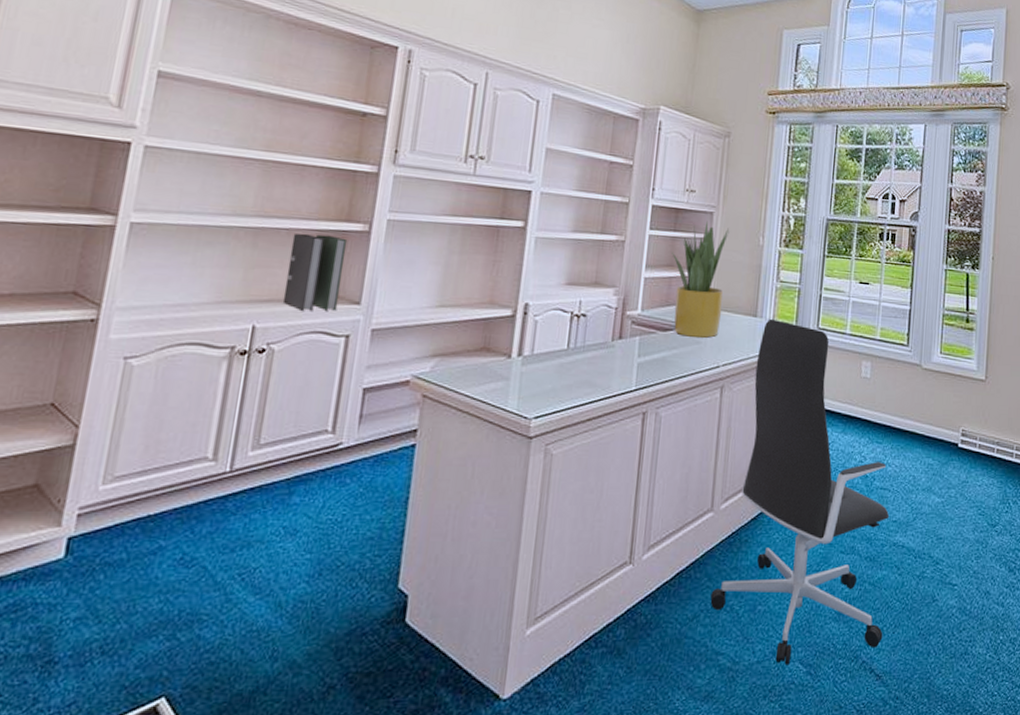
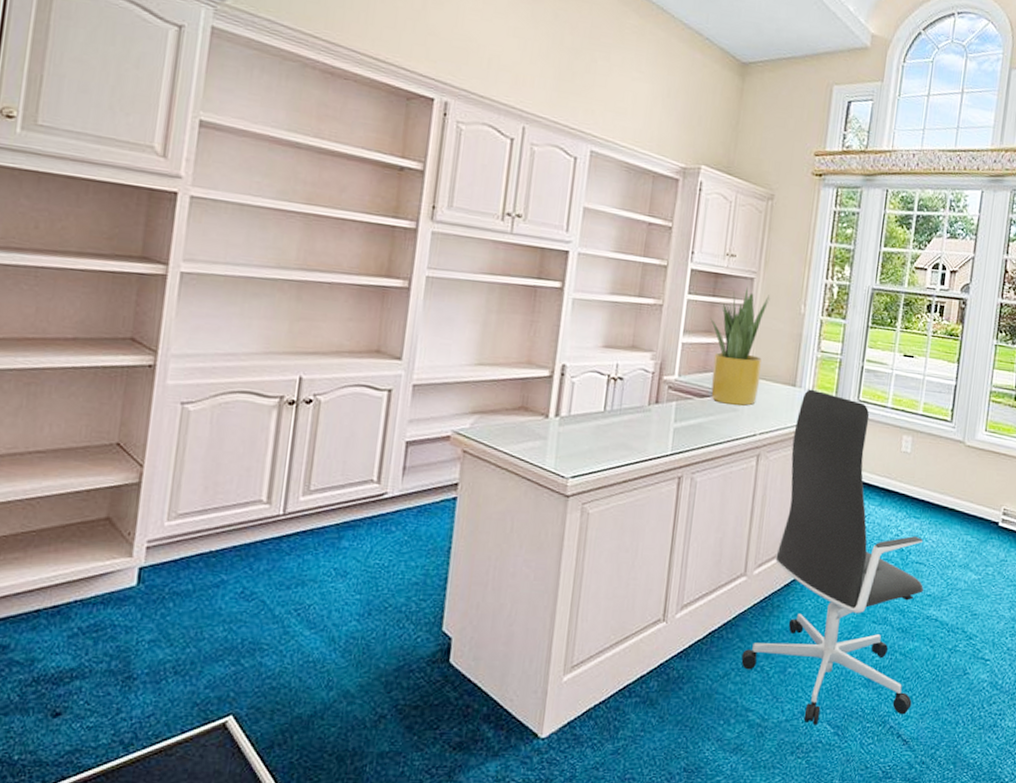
binder: present [282,233,348,312] -> none [327,287,388,365]

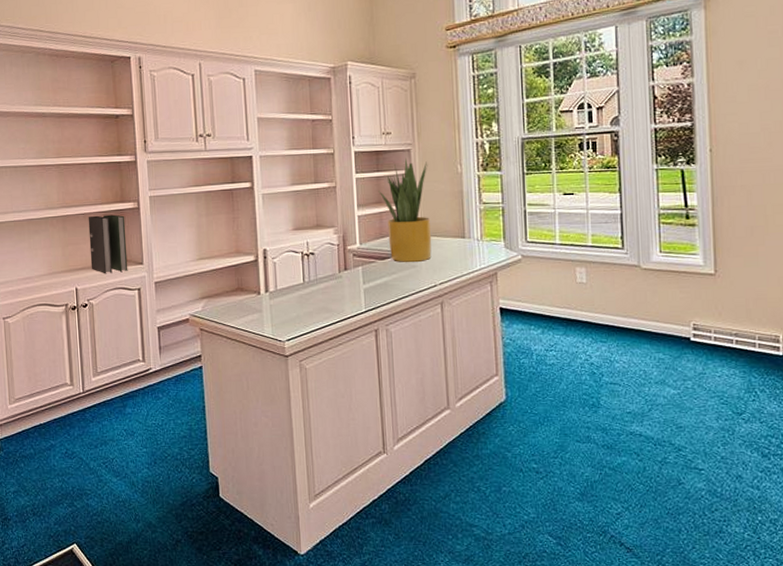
binder: none [327,287,388,365] -> present [88,214,128,274]
office chair: present [741,389,924,726] -> none [458,238,629,537]

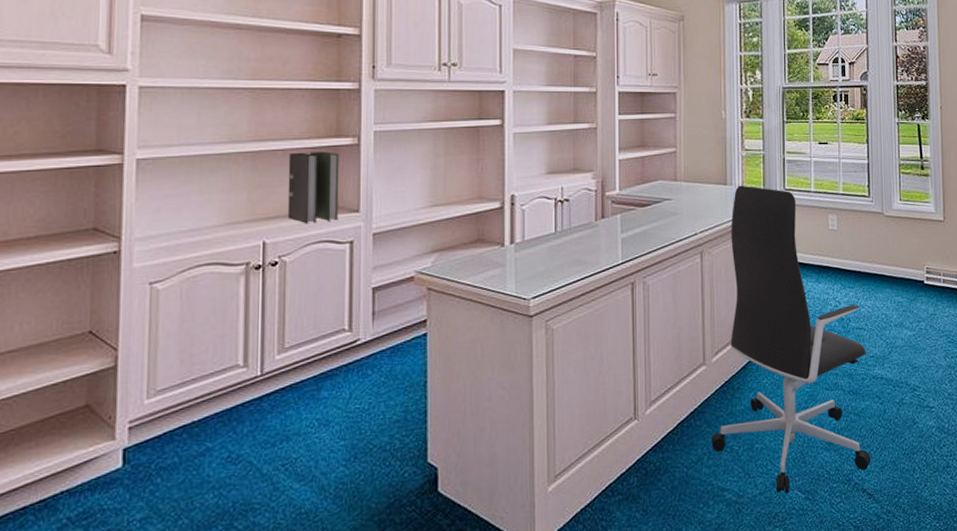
planter: present [378,158,432,262] -> none [642,101,694,210]
office chair: none [458,238,629,537] -> present [711,185,871,494]

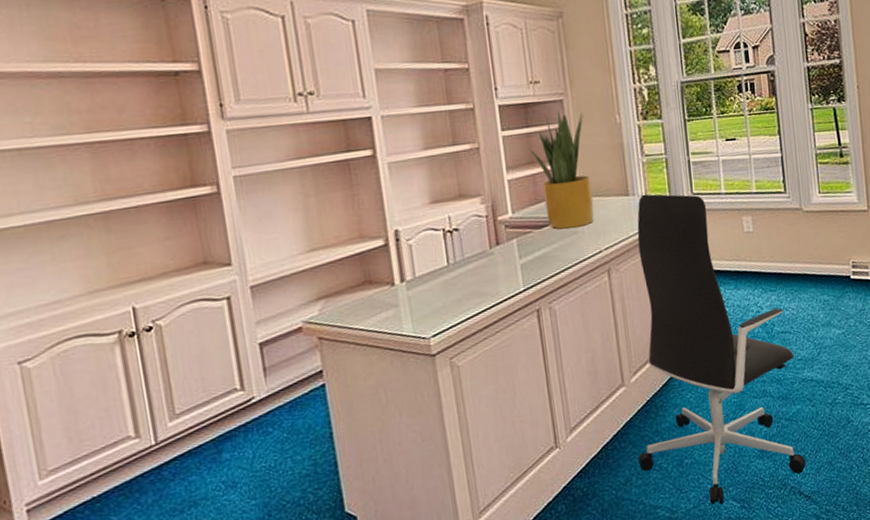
binder: present [287,151,340,224] -> none [143,204,210,284]
planter: none [642,101,694,210] -> present [530,109,594,230]

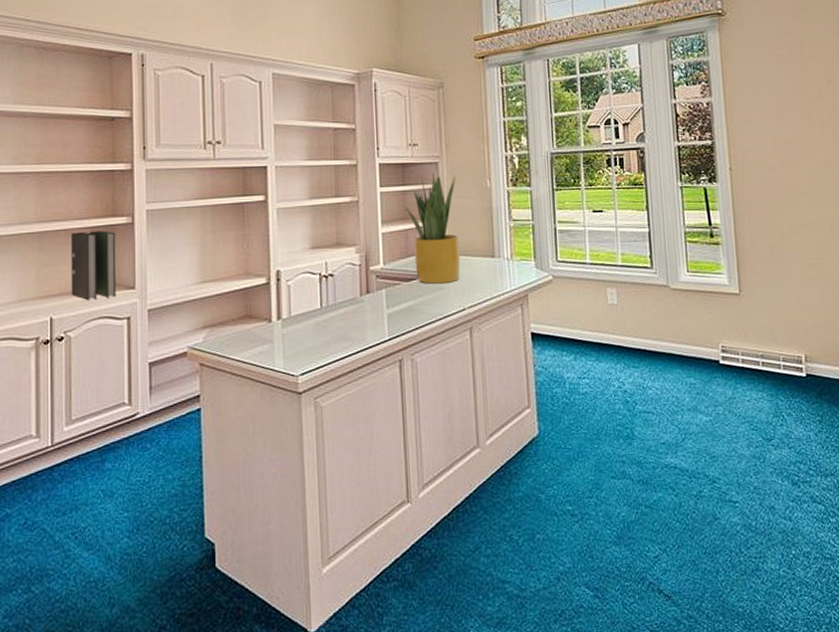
binder: none [143,204,210,284] -> present [70,230,117,301]
office chair: present [637,194,807,505] -> none [489,257,667,590]

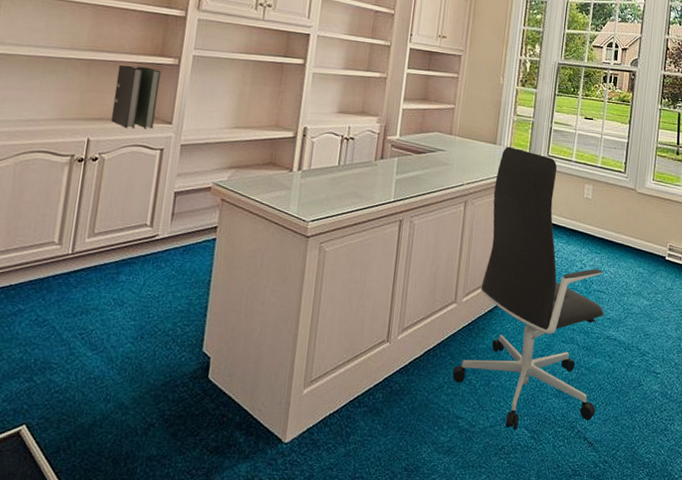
planter: present [404,171,461,284] -> none [426,62,475,161]
office chair: none [489,257,667,590] -> present [452,146,605,430]

